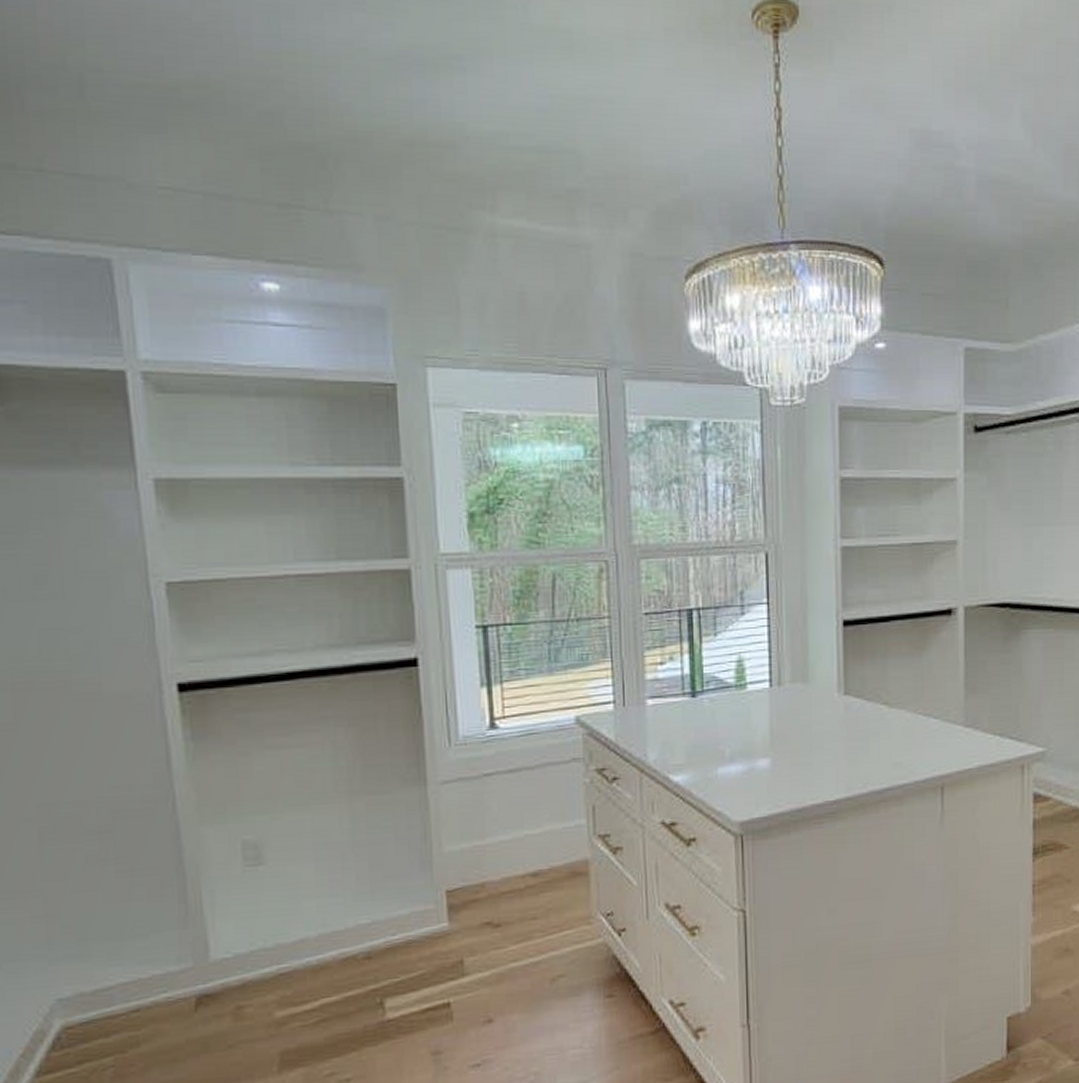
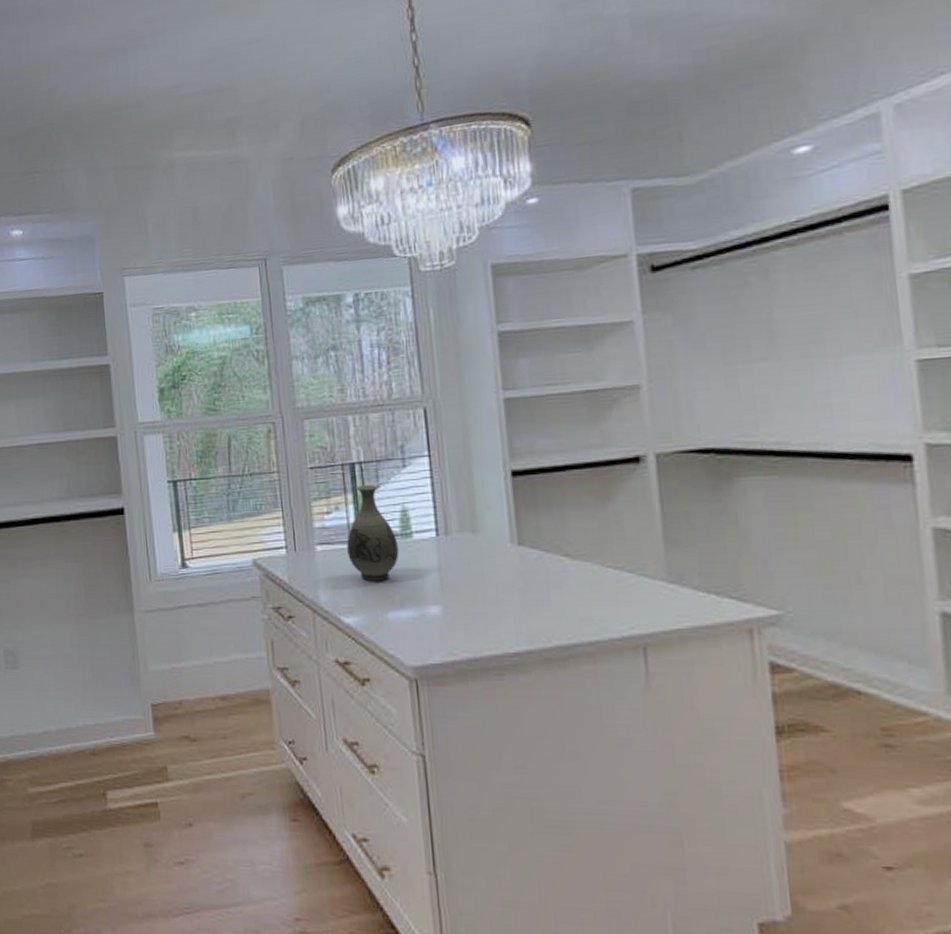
vase: none [680,633,733,737] -> present [346,485,399,582]

